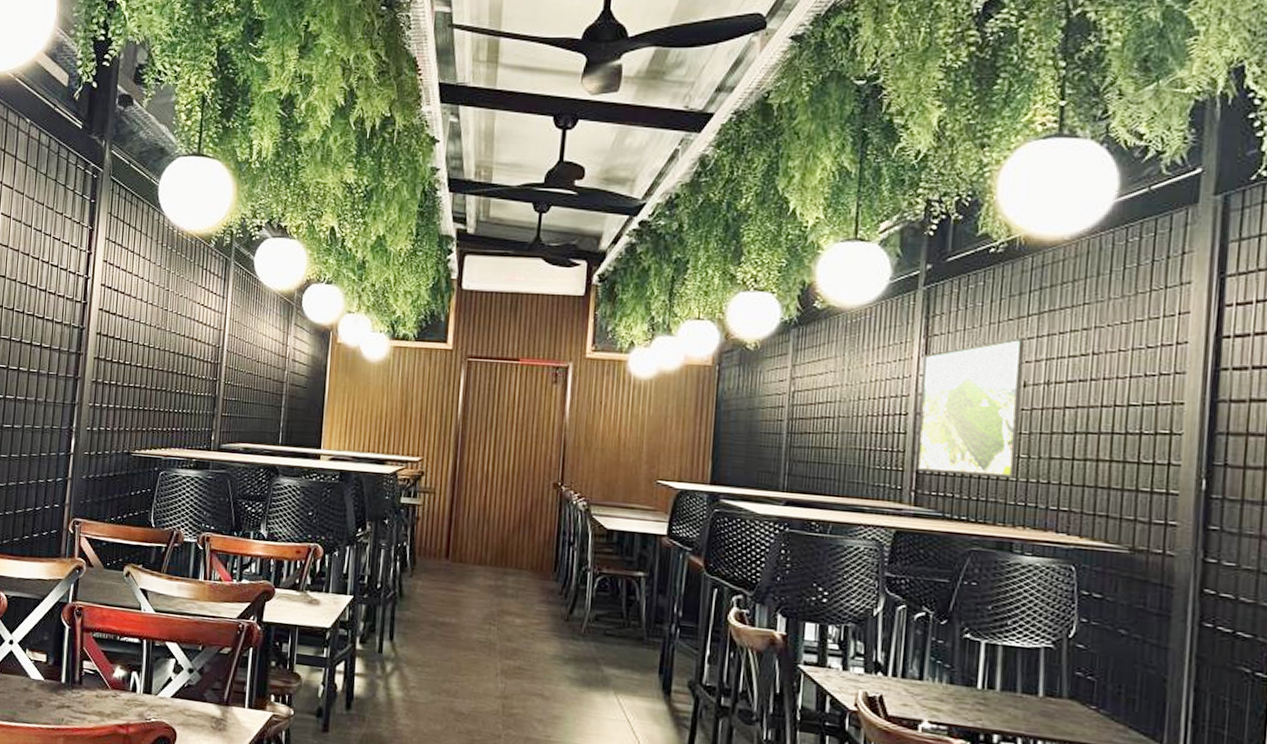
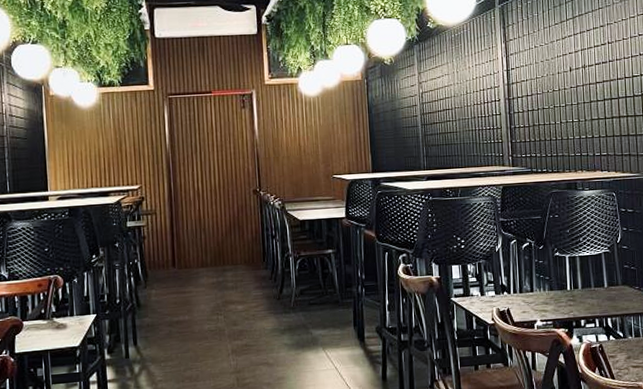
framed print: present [916,337,1025,479] -> none [505,36,573,141]

